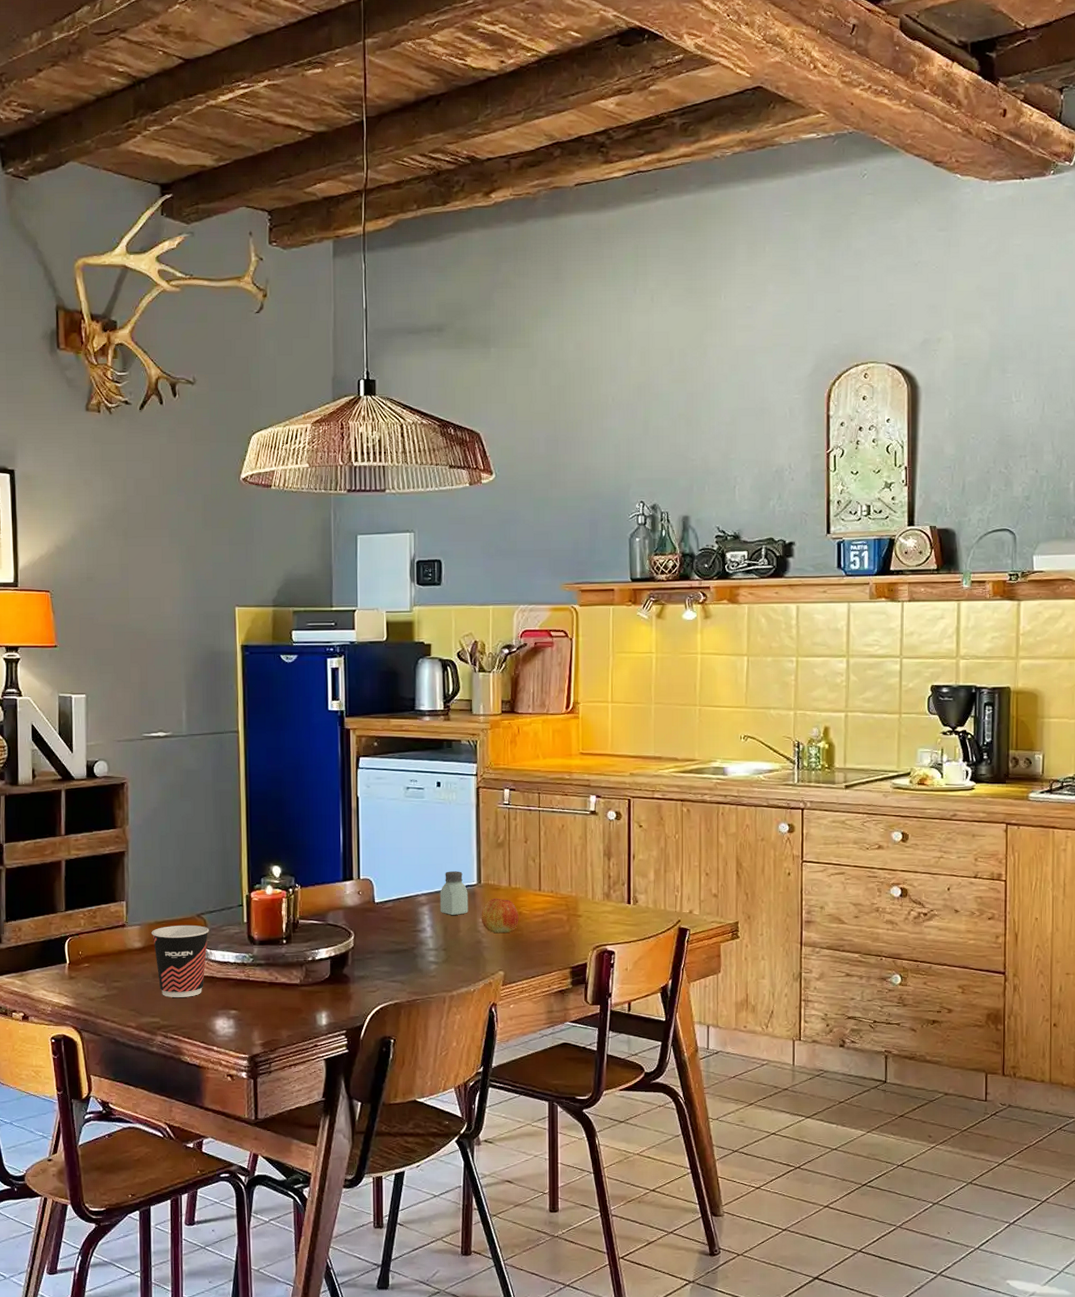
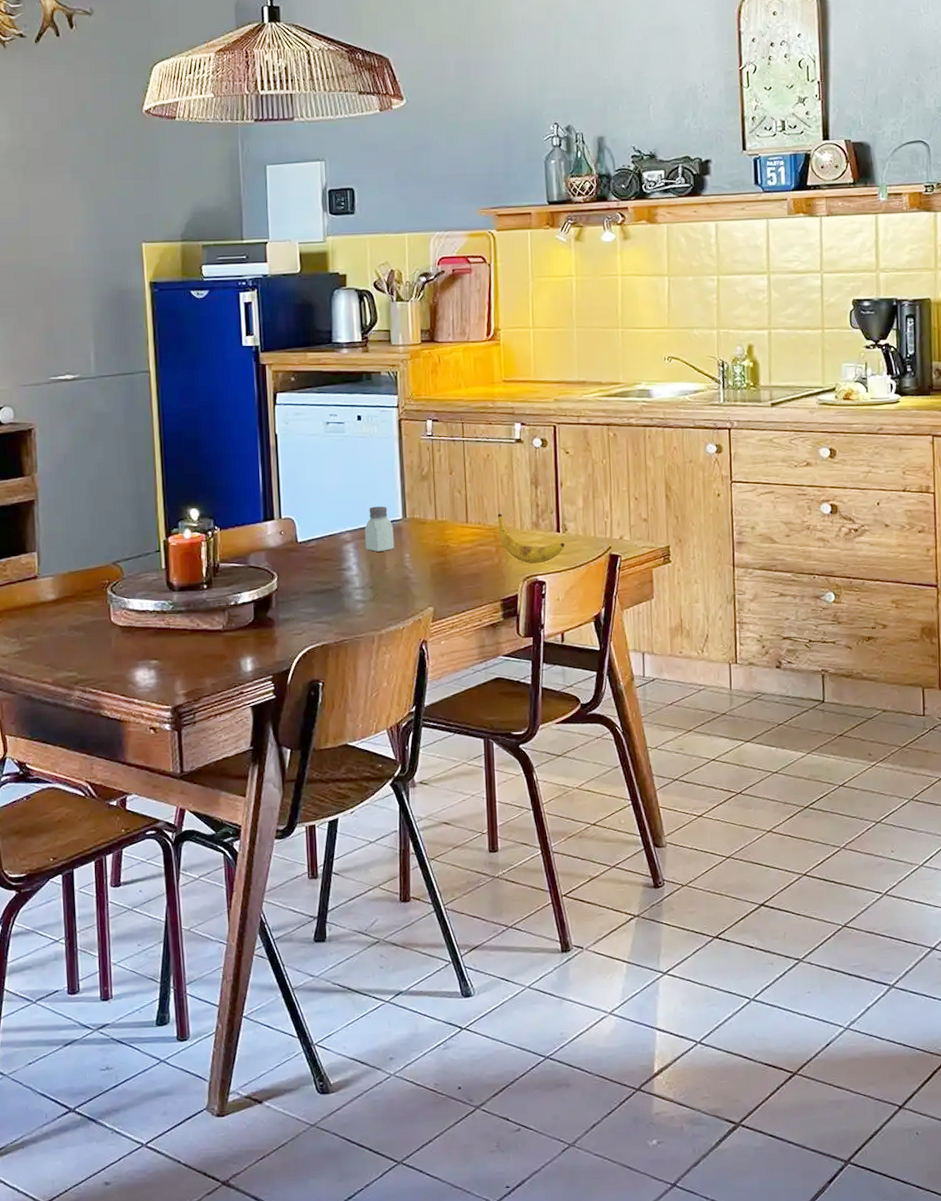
cup: present [151,925,209,997] -> none [65,573,126,650]
apple: present [481,898,519,933] -> none [408,532,447,568]
banana: none [570,883,635,934] -> present [498,513,565,564]

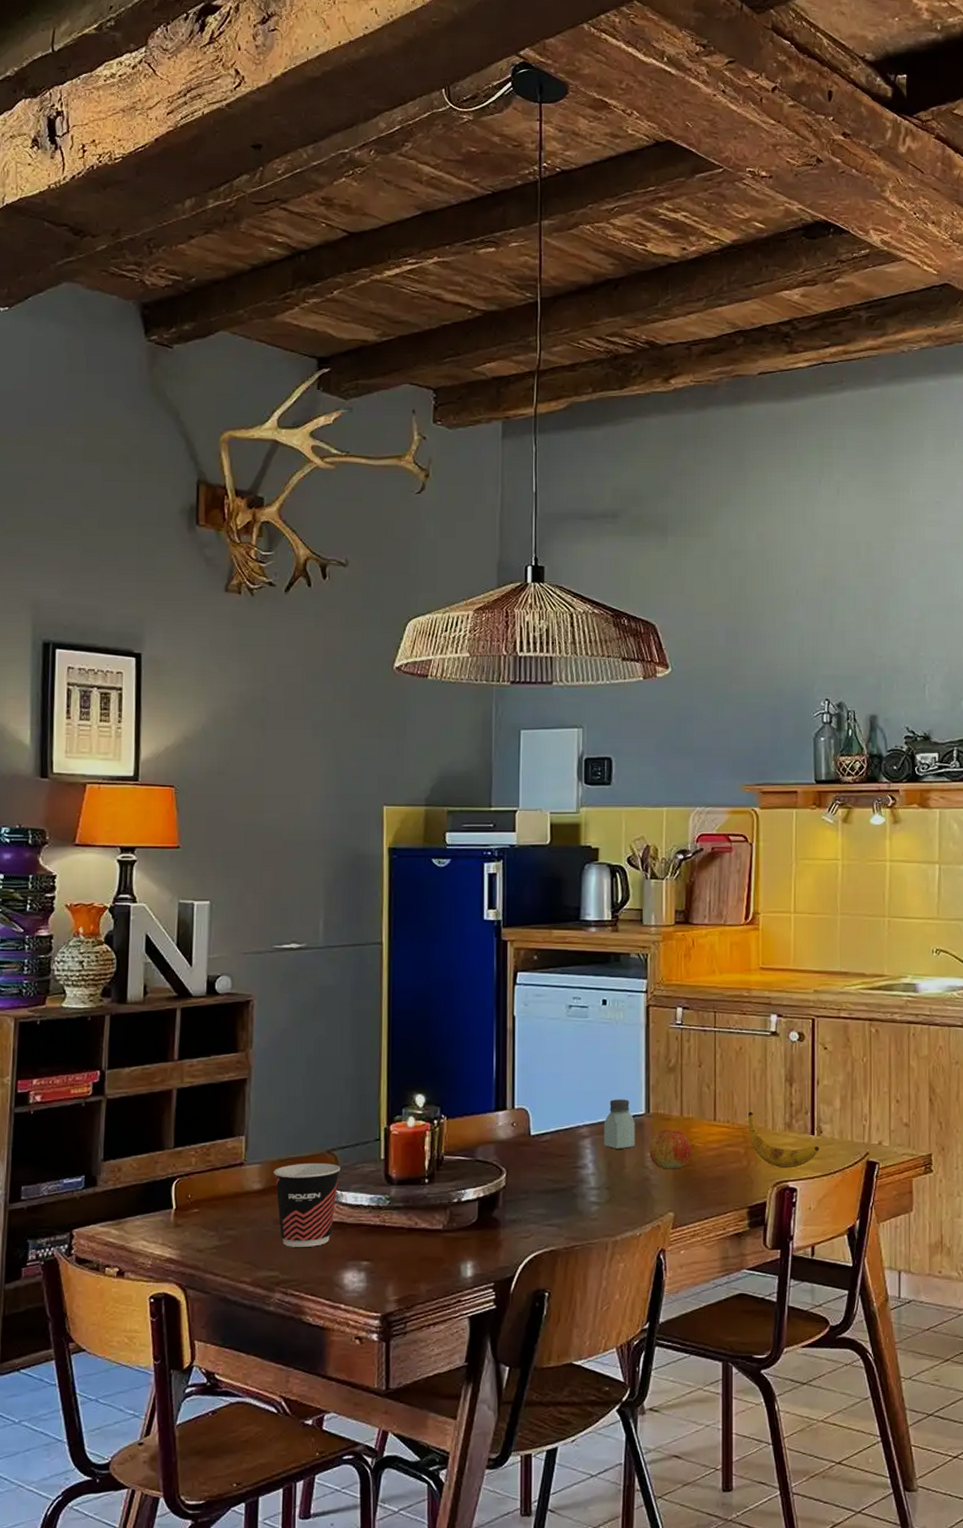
cup: none [65,573,126,650] -> present [273,1162,341,1247]
apple: none [408,532,447,568] -> present [649,1129,691,1168]

